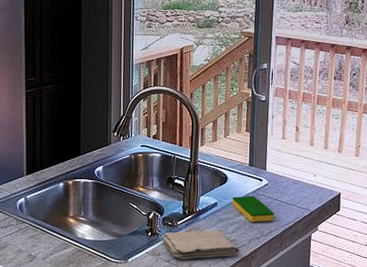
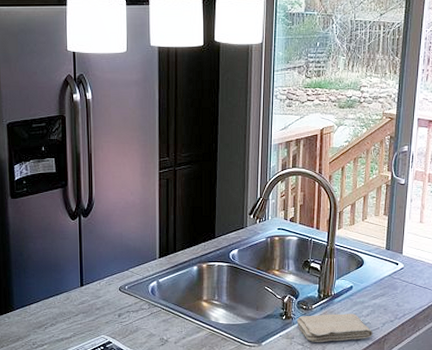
dish sponge: present [231,196,274,222] -> none [367,280,409,306]

